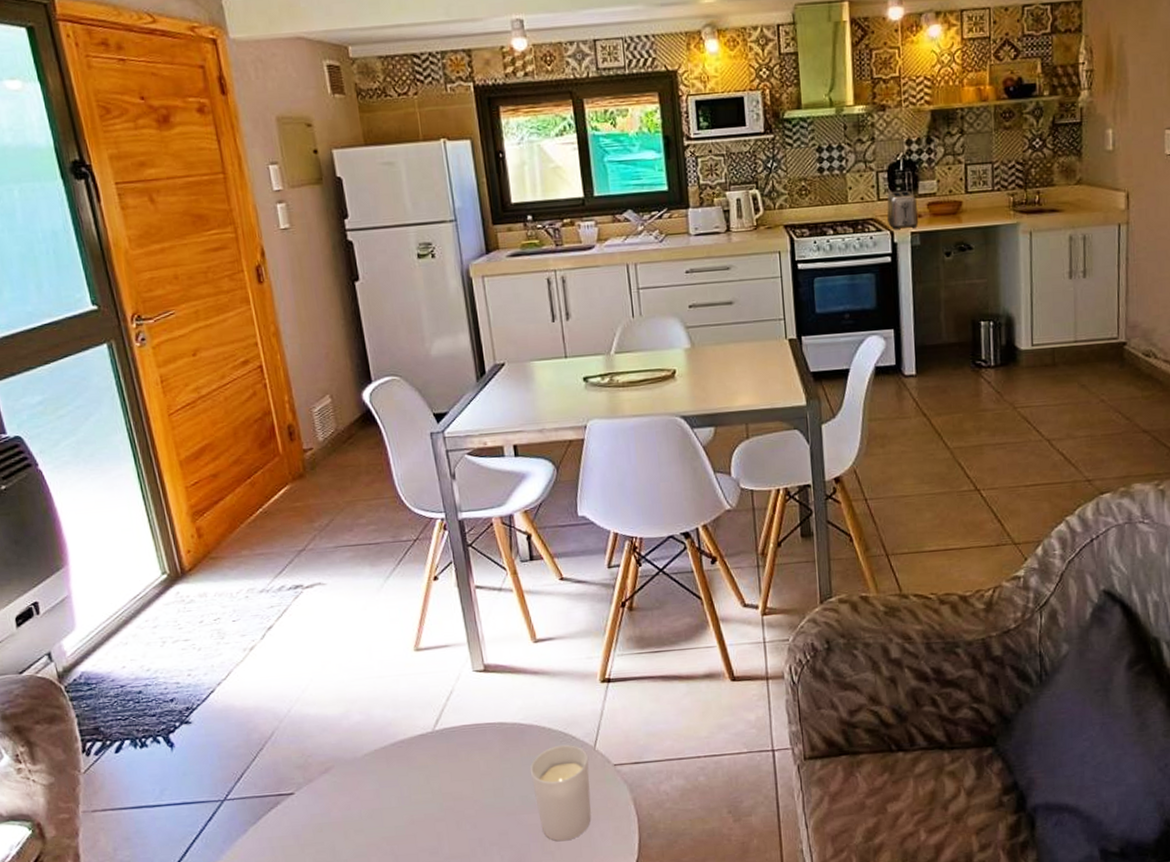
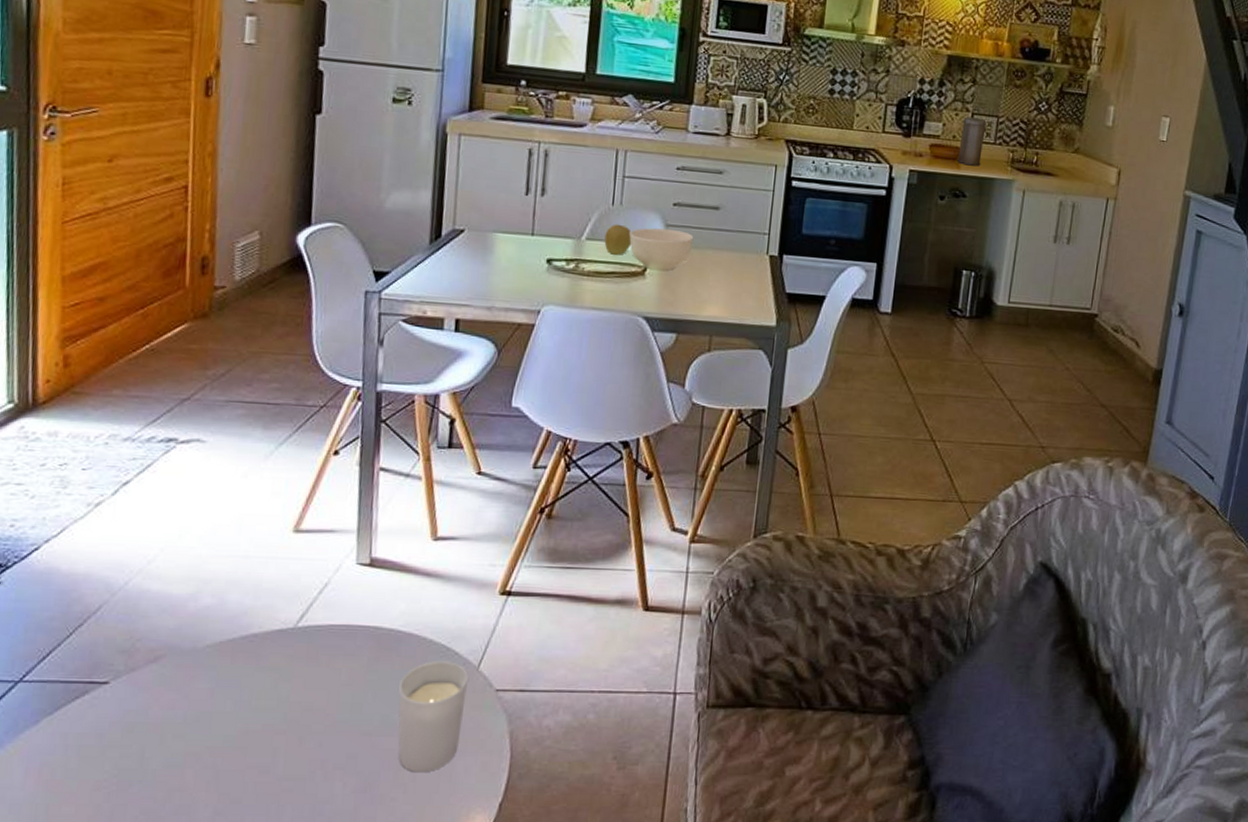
fruit: none [631,334,657,363] -> present [604,224,632,255]
bowl: none [653,330,714,372] -> present [629,228,694,271]
toaster: present [886,190,918,230] -> none [887,126,920,167]
canister: none [957,167,982,218] -> present [957,116,987,166]

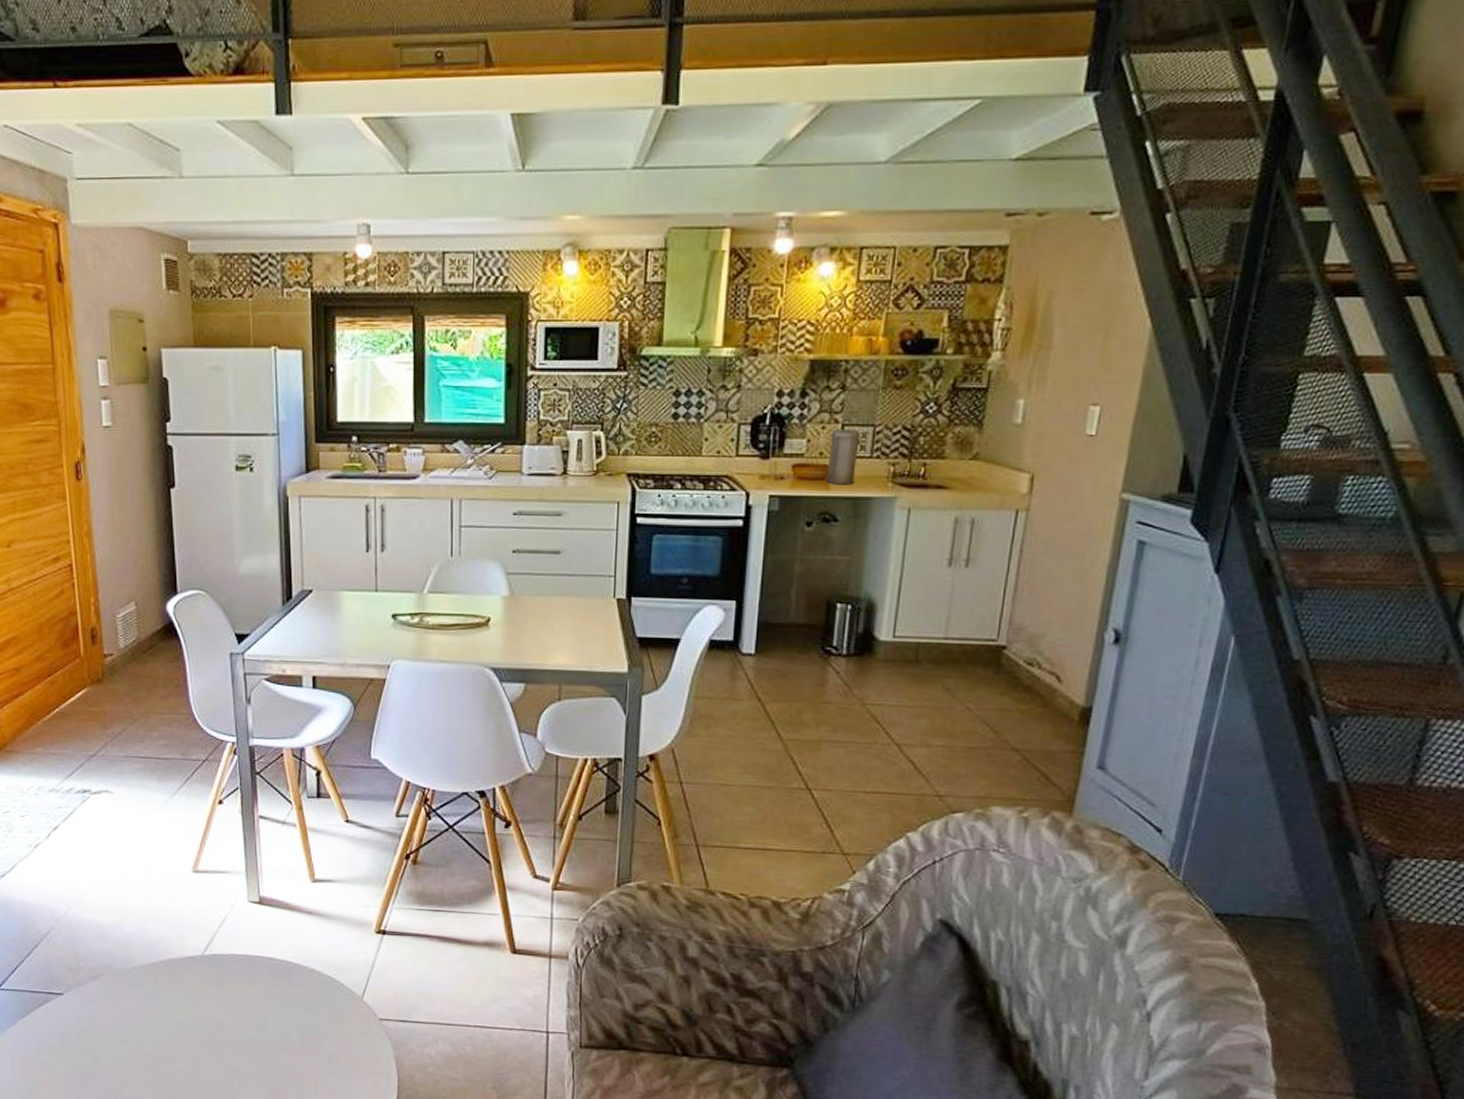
candle holder: present [398,660,469,773] -> none [294,990,355,1087]
fruit: present [604,224,632,255] -> none [446,575,473,607]
bowl: present [629,228,694,271] -> none [470,577,536,621]

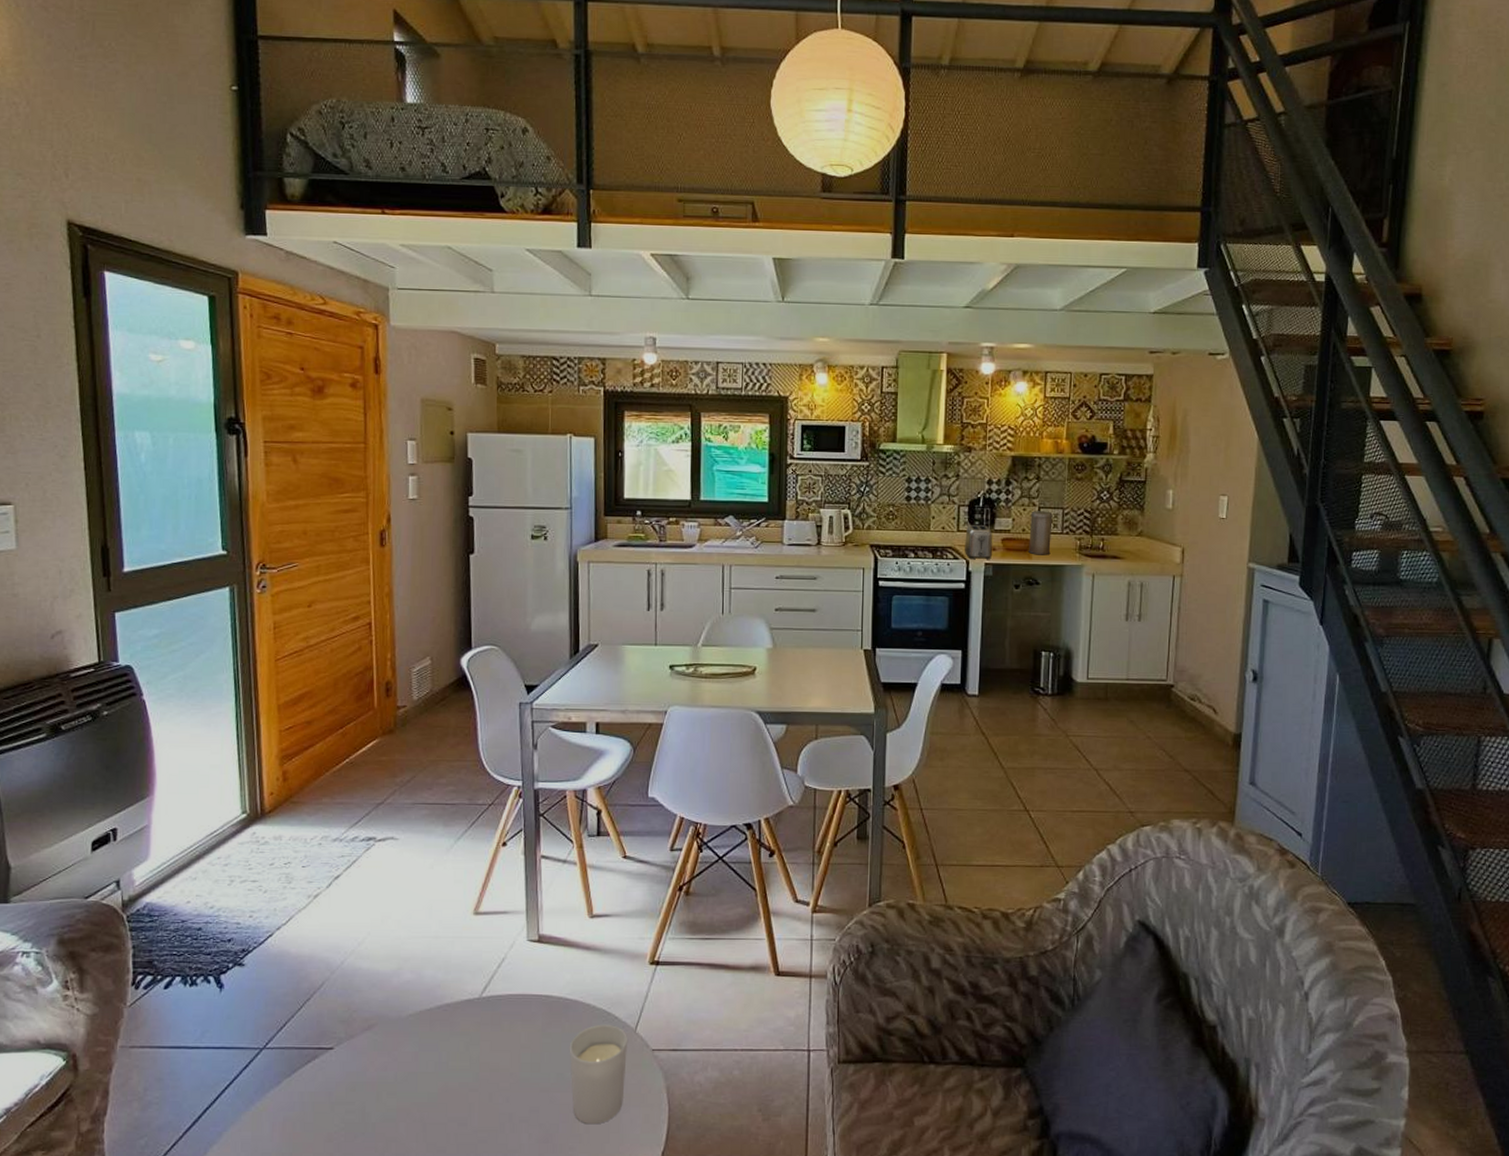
candle holder: none [294,990,355,1087] -> present [569,1024,629,1125]
toaster: none [743,447,780,492] -> present [963,524,992,560]

